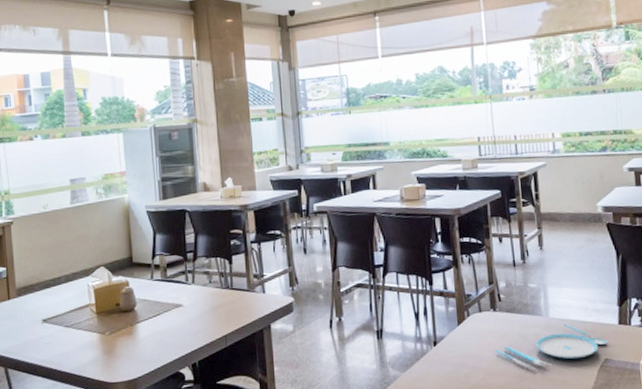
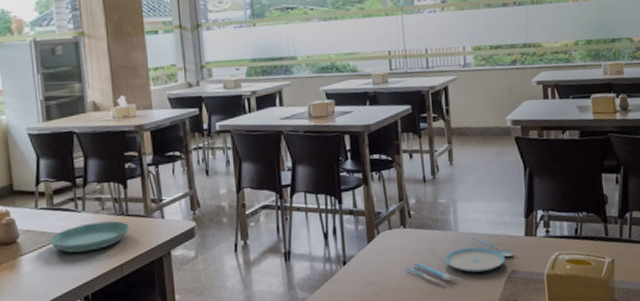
saucer: none [162,293,234,323] -> present [49,220,130,253]

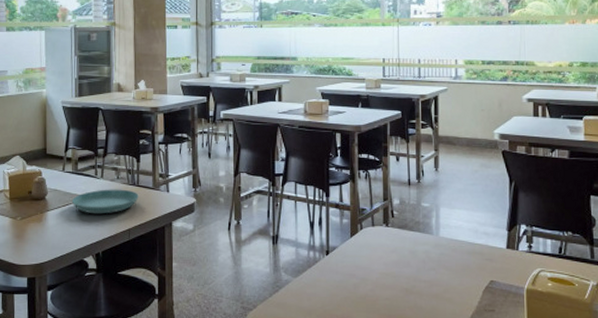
plate: present [405,237,514,286] -> none [385,243,494,287]

